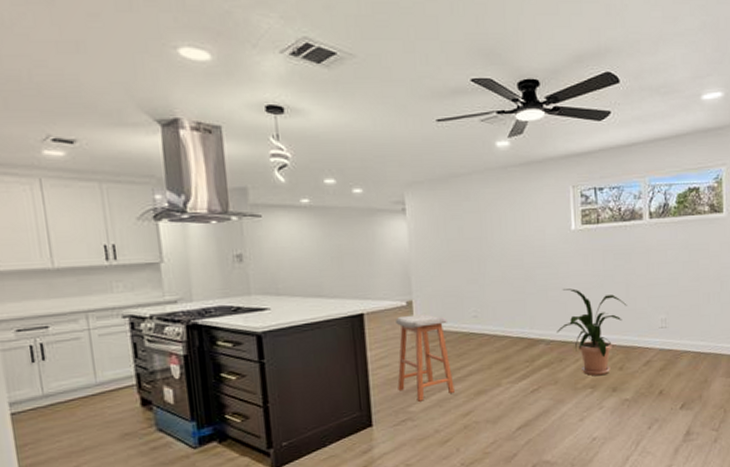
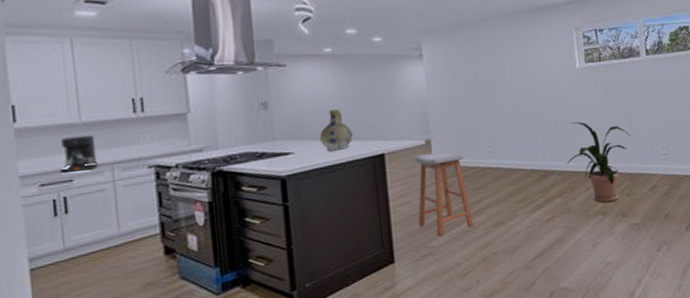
coffee maker: none [34,282,72,319] -> present [60,135,98,173]
ceramic jug: none [296,265,332,308] -> present [320,109,354,151]

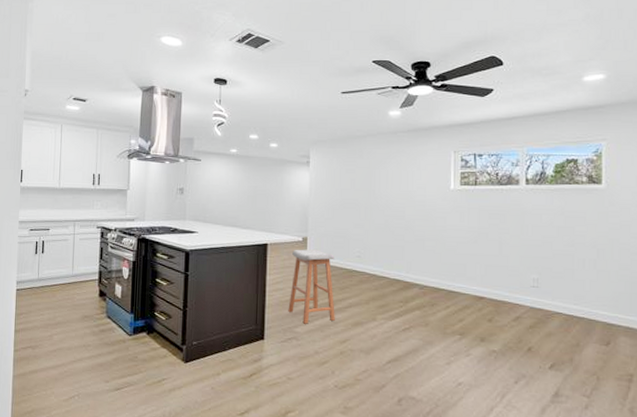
coffee maker: present [60,135,98,173] -> none [44,197,67,224]
ceramic jug: present [320,109,354,151] -> none [219,201,245,235]
house plant: present [567,122,631,203] -> none [431,241,500,325]

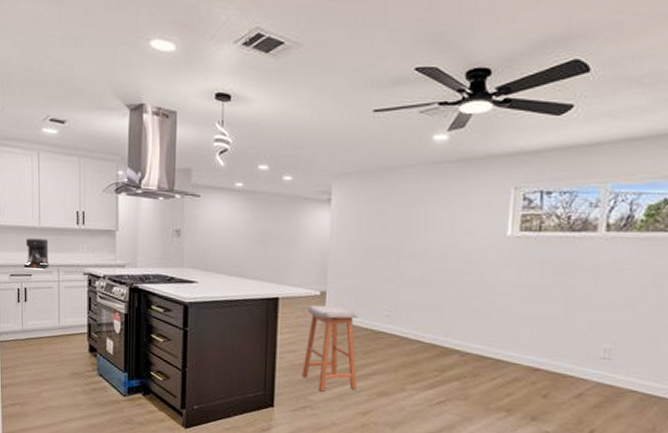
coffee maker: none [44,197,67,224] -> present [25,238,49,269]

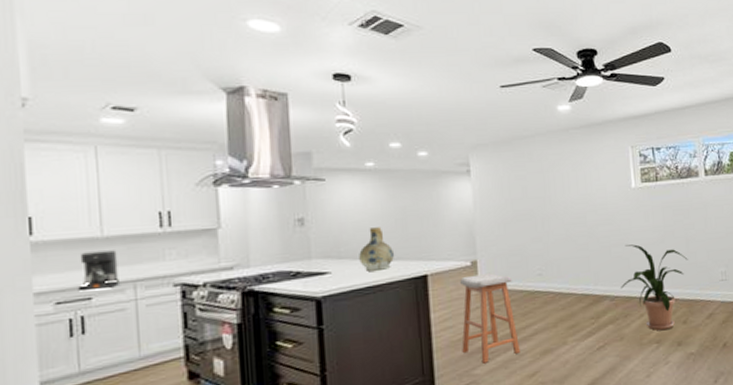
ceramic jug: none [222,246,252,287] -> present [359,227,395,271]
house plant: none [474,299,563,401] -> present [621,244,688,331]

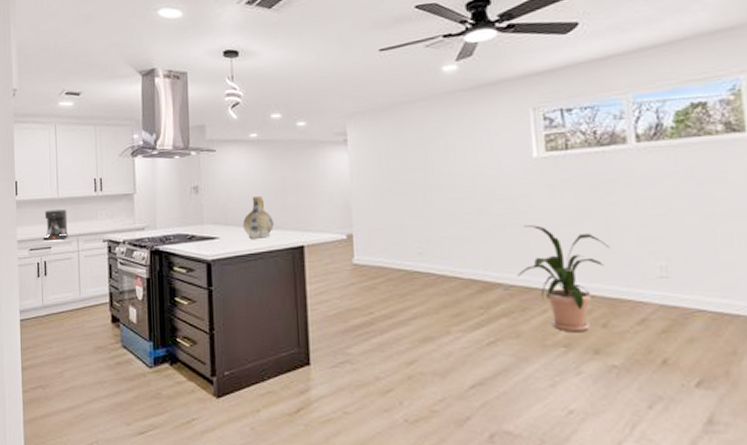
stool: present [460,273,520,364] -> none [336,248,397,343]

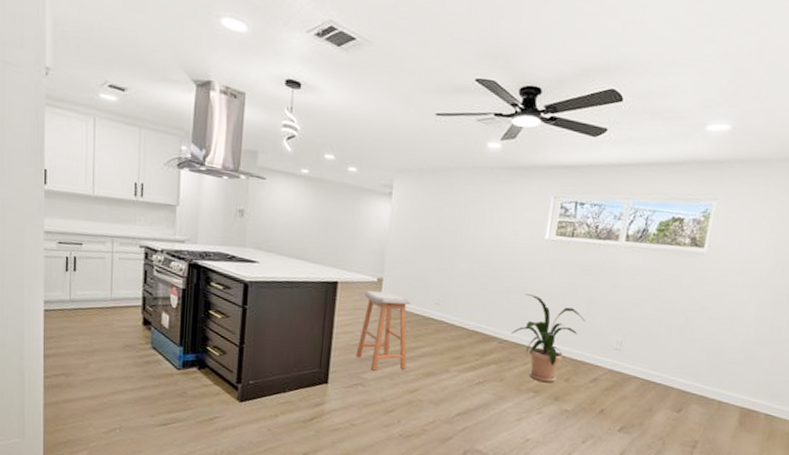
coffee maker: present [44,209,68,240] -> none [75,206,103,239]
ceramic jug: present [243,196,275,239] -> none [283,229,314,270]
stool: none [336,248,397,343] -> present [356,290,411,371]

